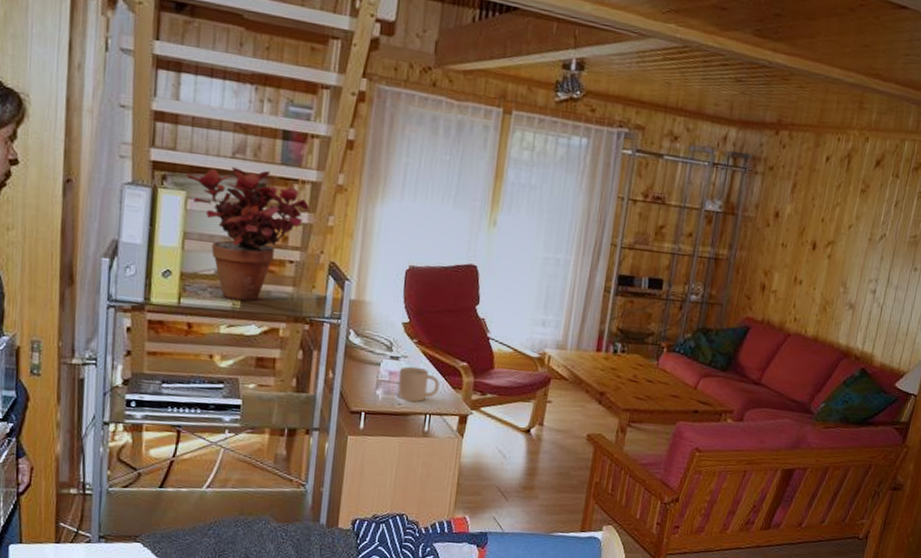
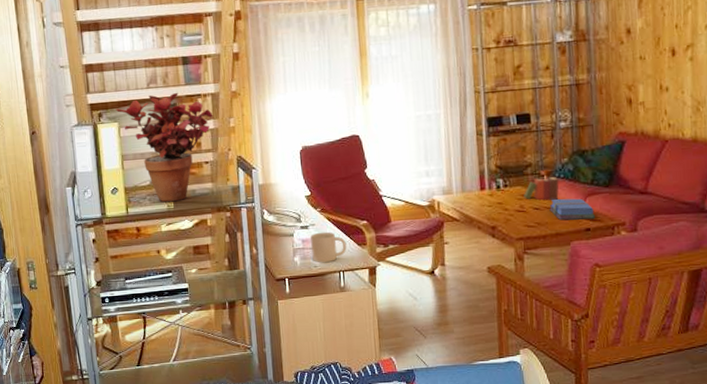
books: none [639,349,678,376] -> present [524,176,559,201]
books: none [662,373,706,403] -> present [549,198,595,221]

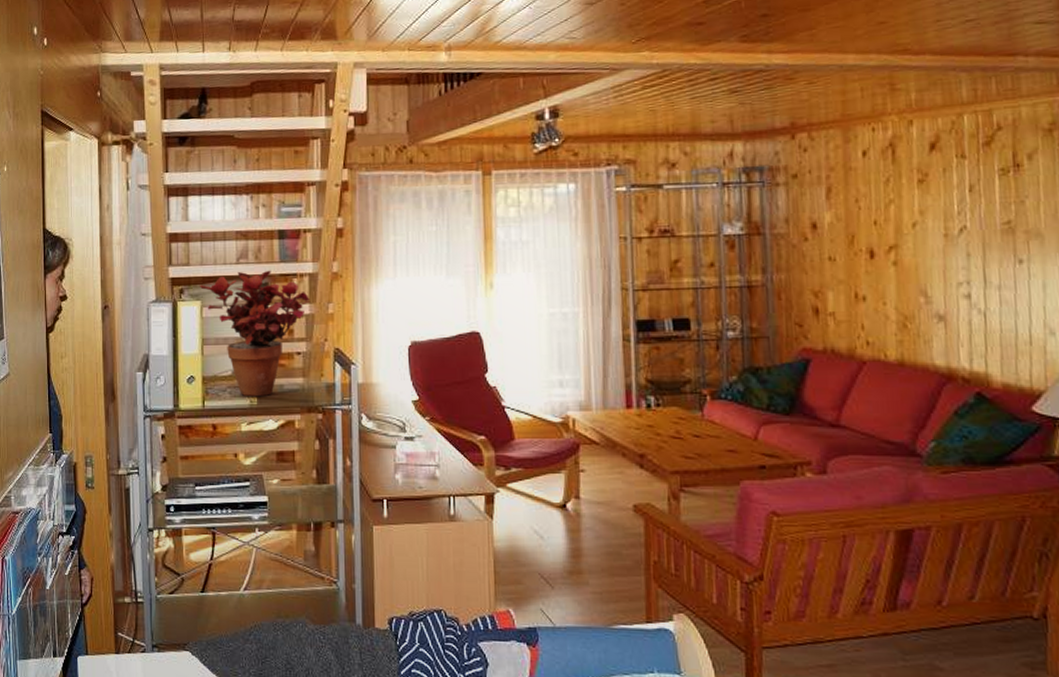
mug: present [311,231,347,263] -> none [416,446,459,484]
books: present [524,176,559,201] -> none [680,397,726,428]
books: present [549,198,595,221] -> none [713,425,772,455]

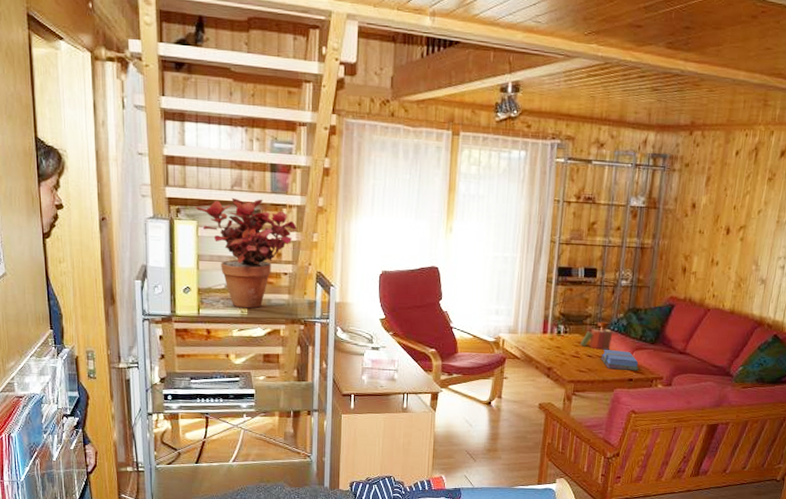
books: none [680,397,726,428] -> present [580,328,613,351]
books: none [713,425,772,455] -> present [600,349,639,372]

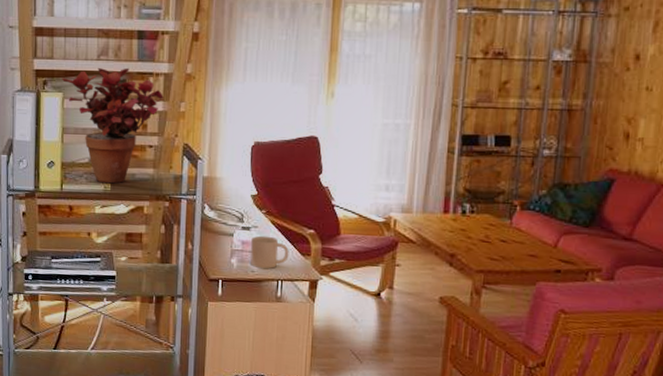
mug: none [380,355,414,384] -> present [251,235,289,269]
books: present [580,328,613,351] -> none [491,207,533,235]
books: present [600,349,639,372] -> none [518,232,568,261]

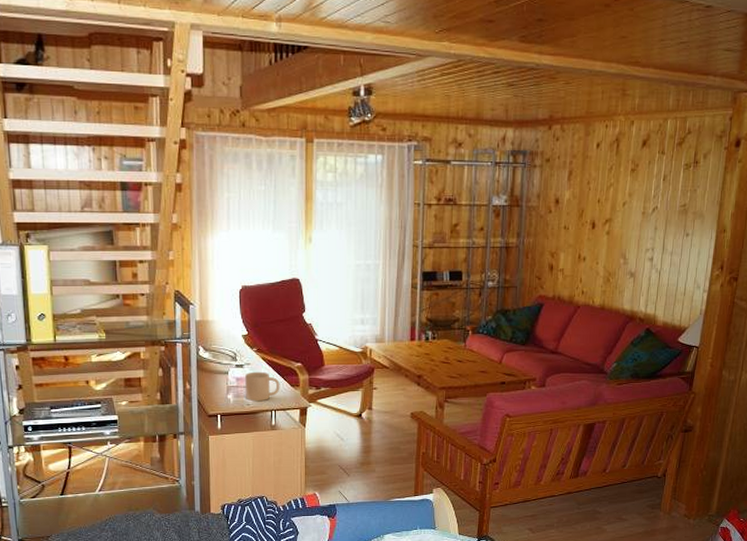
potted plant: present [61,68,165,184] -> none [45,219,153,332]

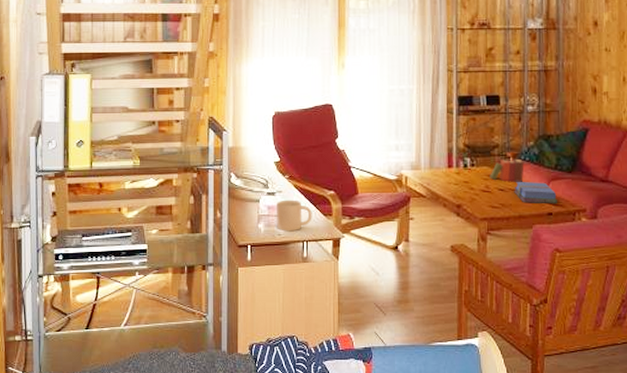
books: none [449,332,482,355] -> present [490,158,524,183]
books: none [471,353,510,374] -> present [514,181,557,205]

